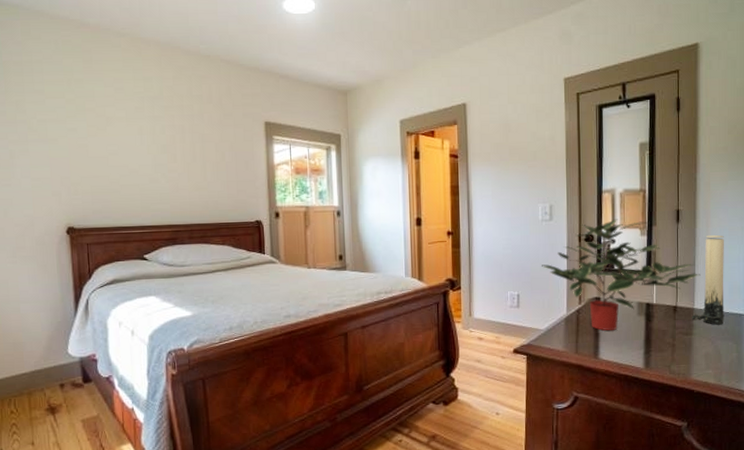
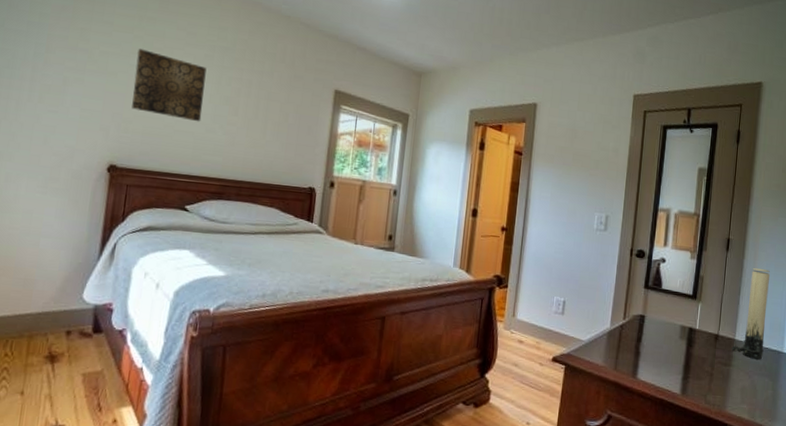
wall art: none [72,112,144,174] -> present [132,49,207,122]
potted plant: present [542,219,701,331] -> none [591,238,745,352]

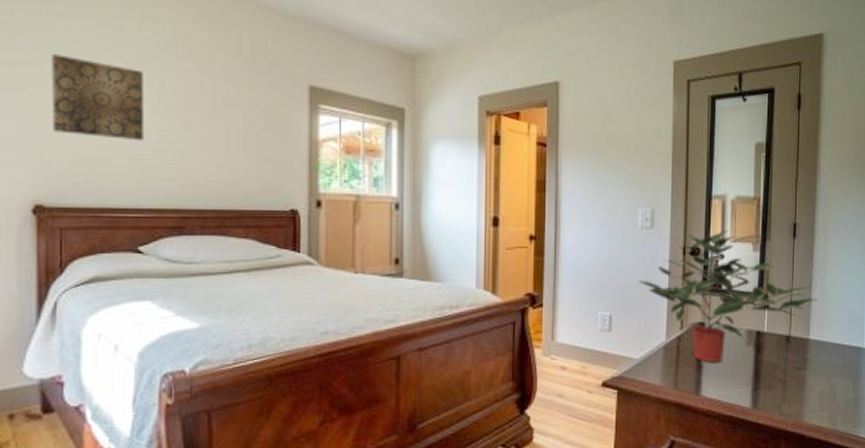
potted plant: none [591,238,745,352] -> present [639,230,818,363]
candle: present [731,267,770,360] -> none [805,254,844,359]

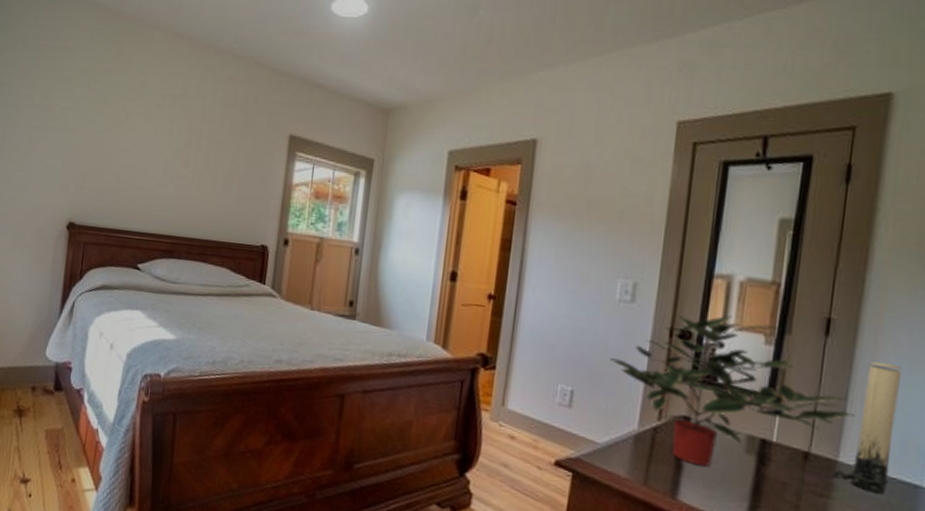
wall art: present [51,54,145,141] -> none [88,103,158,176]
candle: none [805,254,844,359] -> present [831,361,901,494]

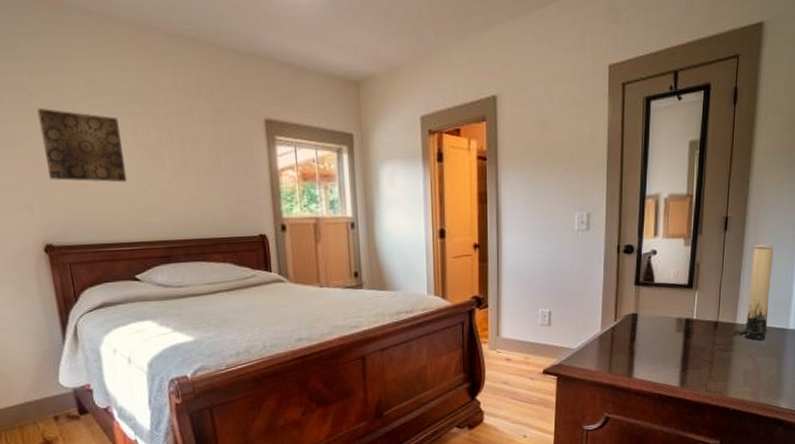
wall art: none [88,103,158,176] -> present [37,108,128,183]
potted plant: present [611,315,855,467] -> none [576,228,746,349]

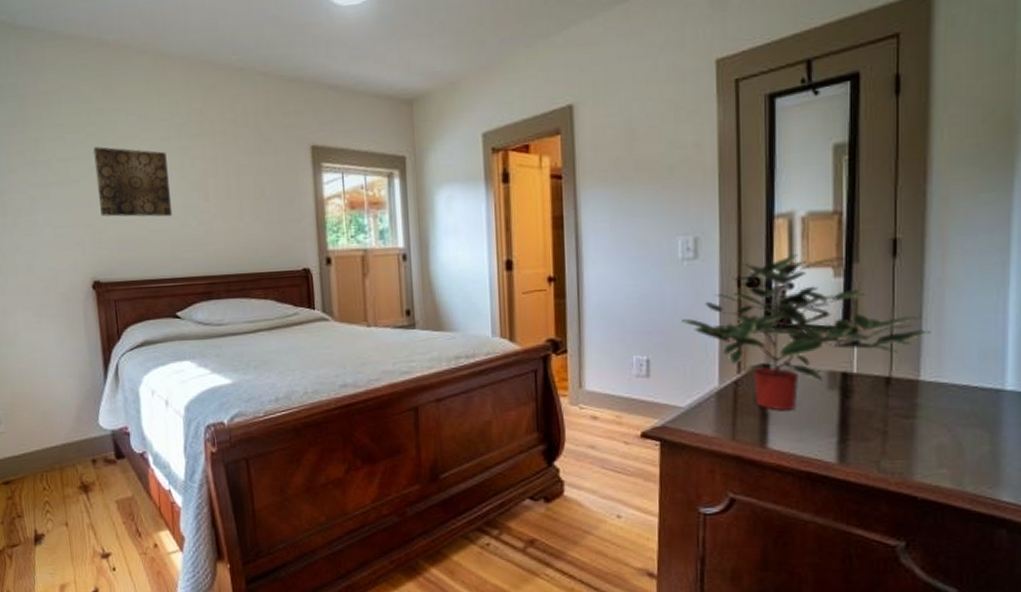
potted plant: none [576,228,746,349] -> present [682,254,931,411]
candle: present [732,243,774,341] -> none [914,273,971,405]

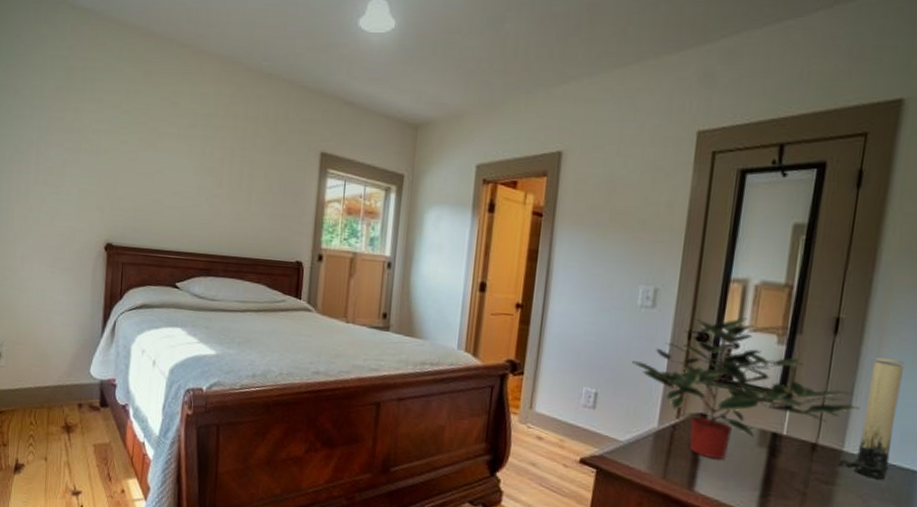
wall art: present [93,146,173,218] -> none [123,124,190,196]
candle: none [914,273,971,405] -> present [836,357,904,480]

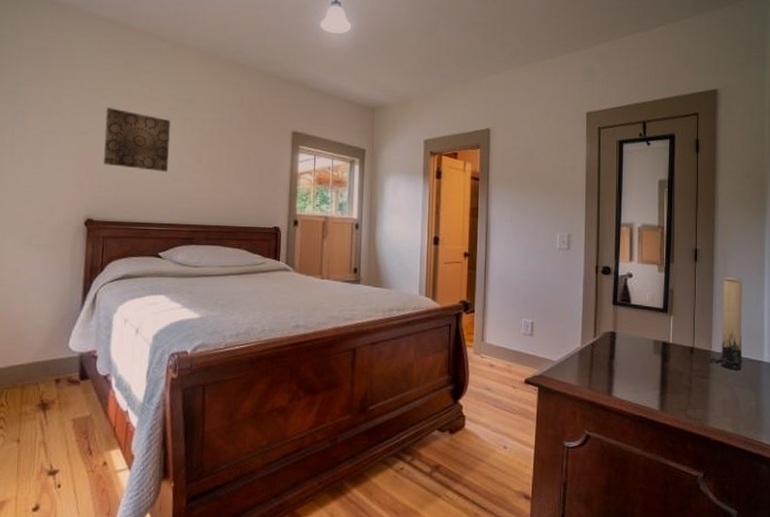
wall art: none [123,124,190,196] -> present [104,108,171,172]
potted plant: present [632,317,860,460] -> none [557,253,719,368]

